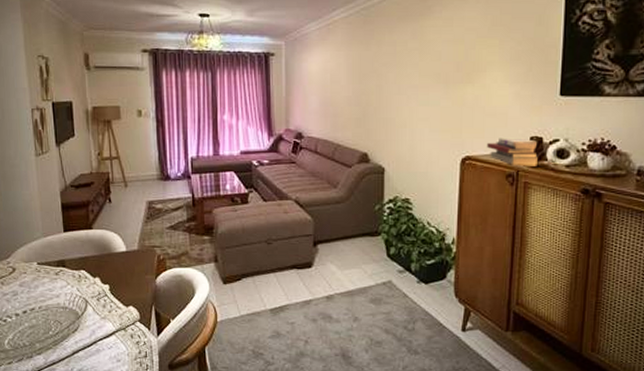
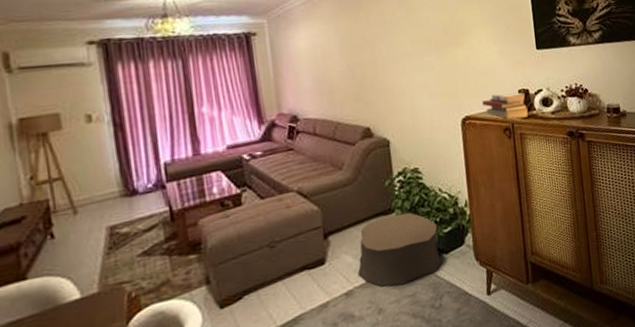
pouf: none [340,238,421,302] -> present [358,212,442,288]

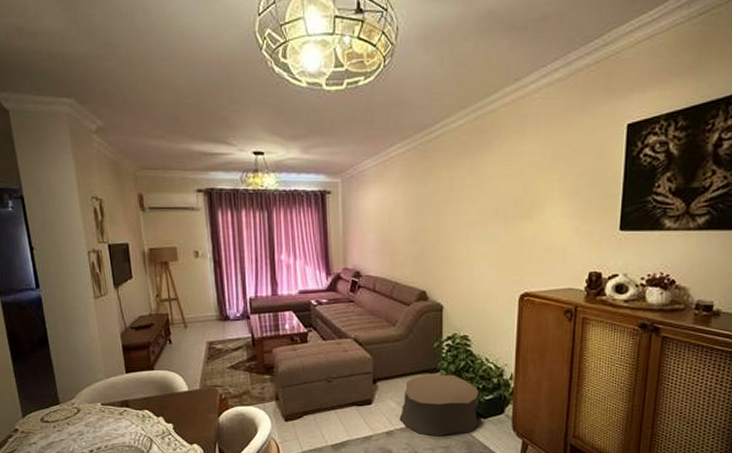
books: present [482,91,528,120] -> none [546,273,596,302]

